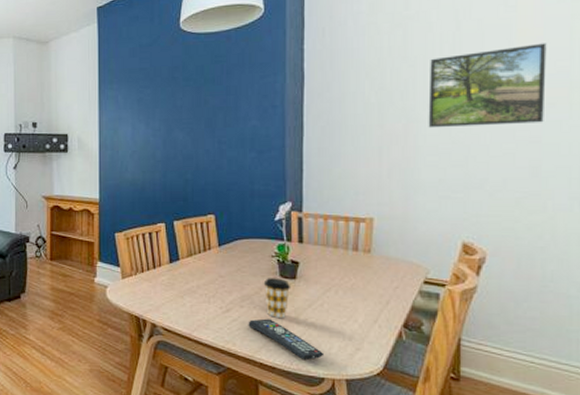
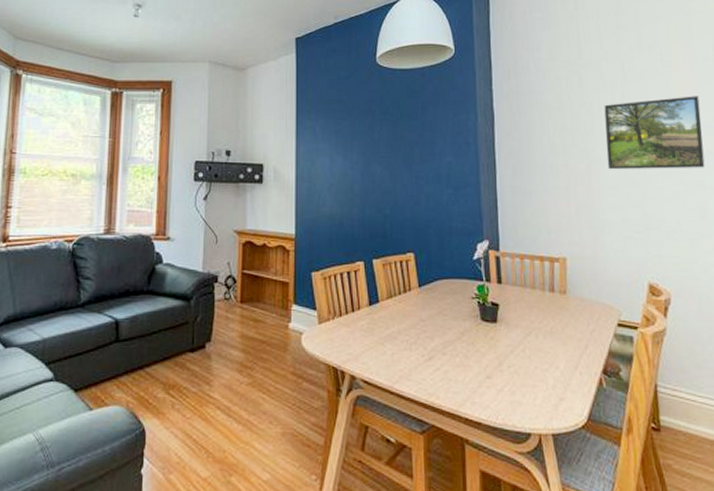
remote control: present [248,318,325,360] -> none [451,367,529,413]
coffee cup: present [263,278,291,318] -> none [465,322,493,366]

